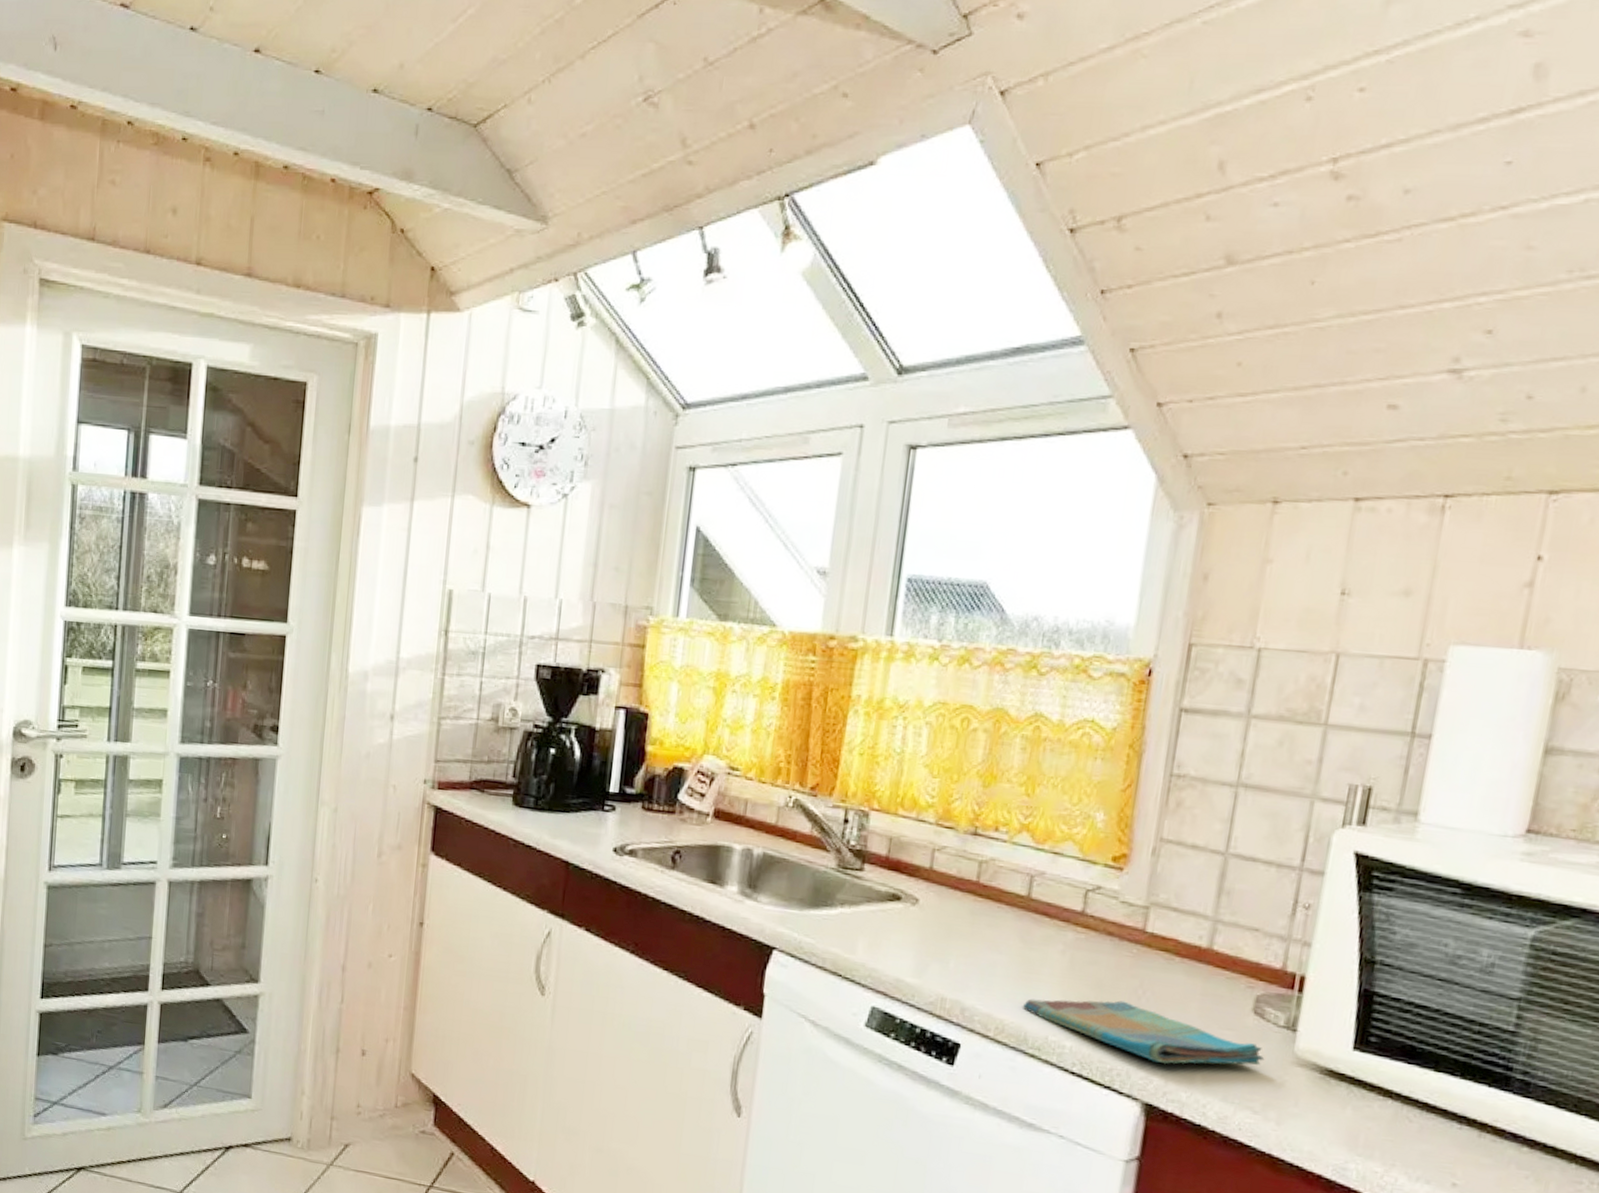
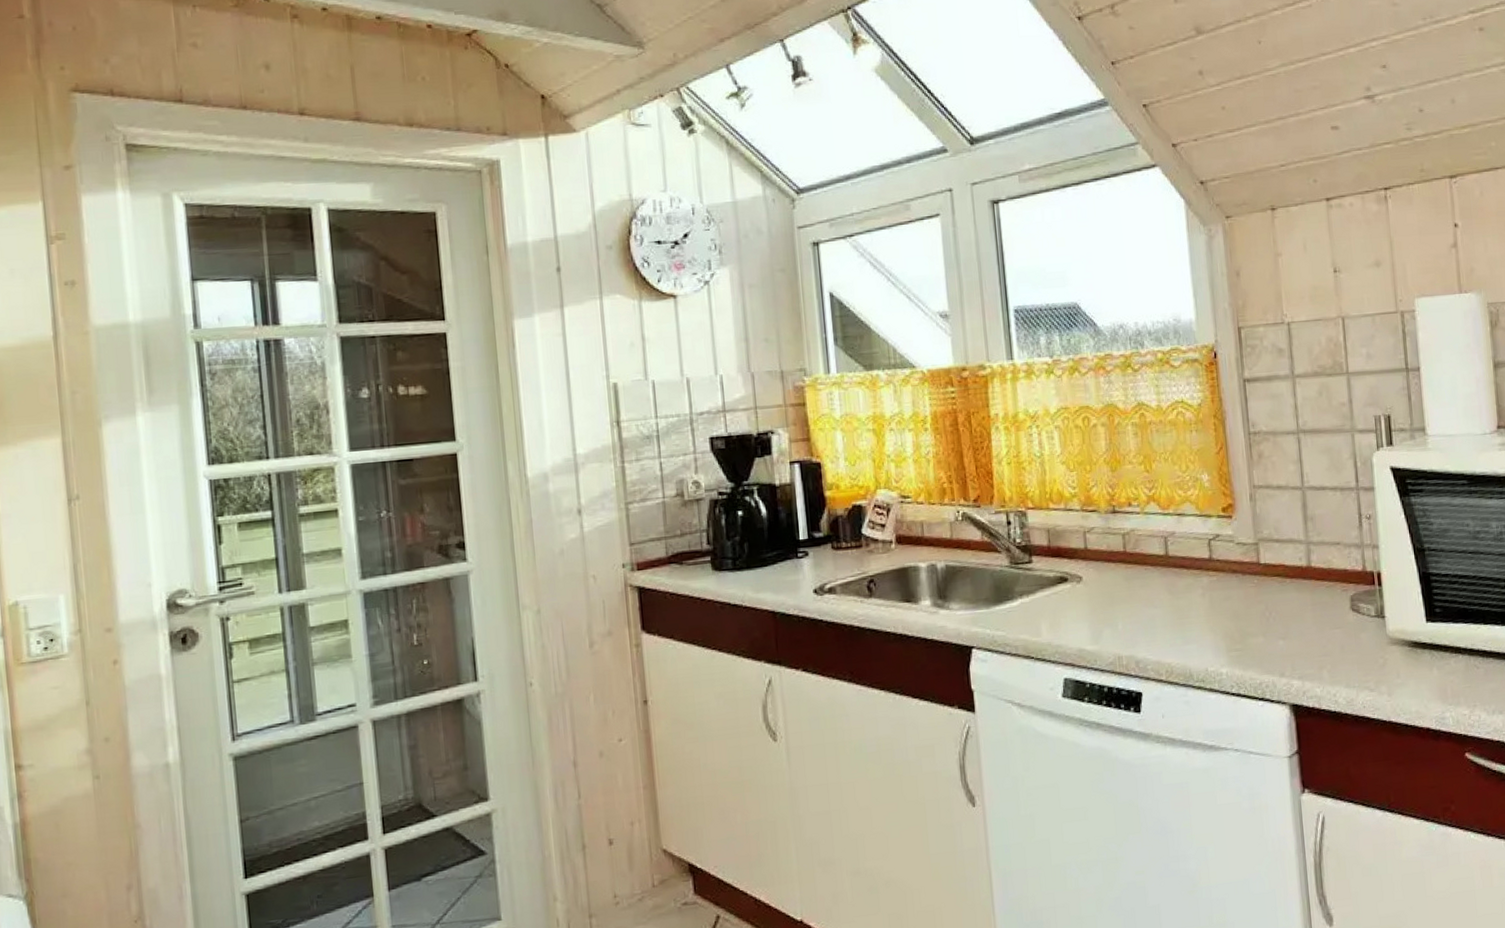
dish towel: present [1022,998,1265,1065] -> none [1182,624,1368,669]

